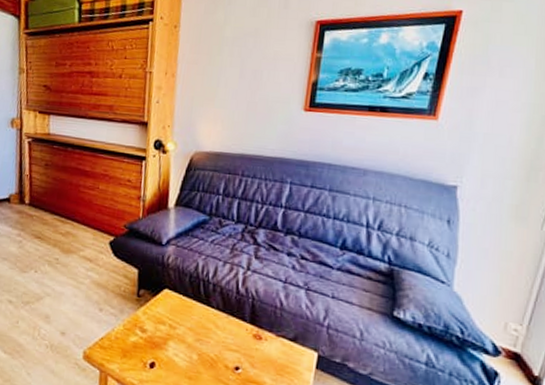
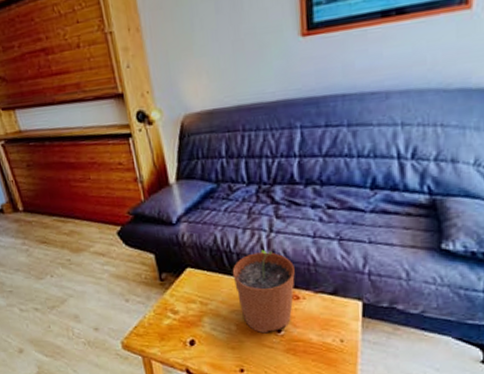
plant pot: none [205,285,263,369] -> present [232,249,295,334]

